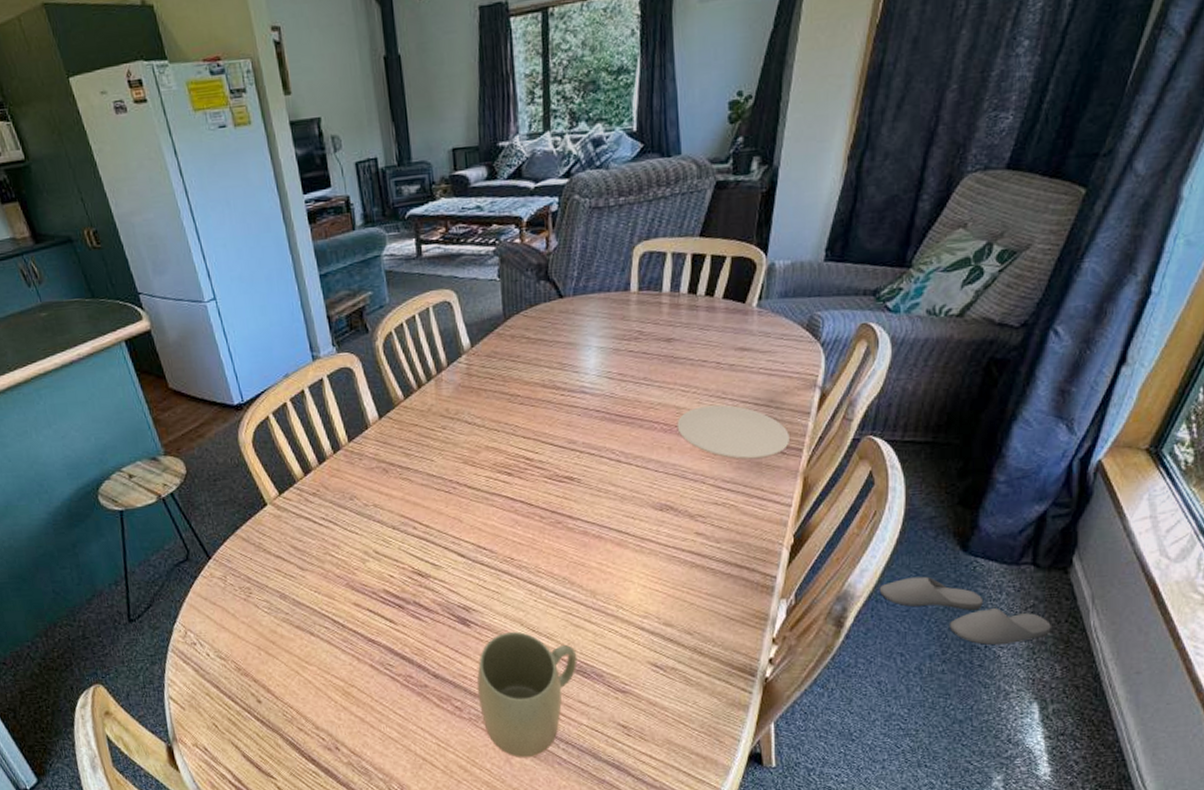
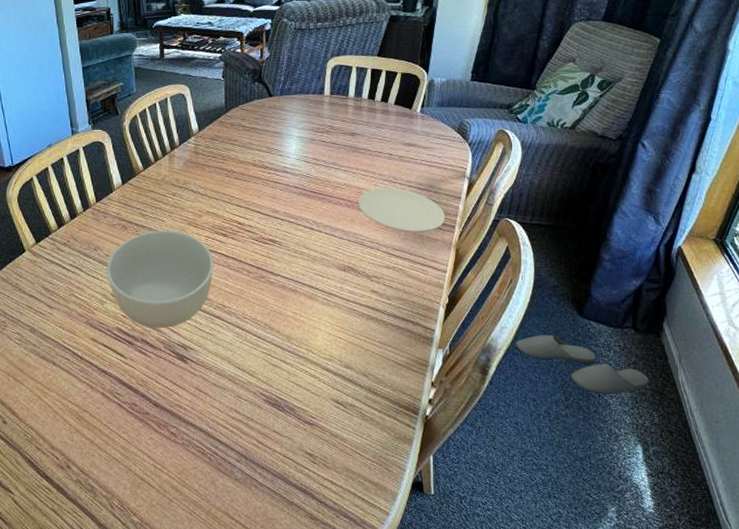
bowl: none [366,471,498,588] -> present [107,230,214,328]
mug: present [476,631,577,758] -> none [190,368,274,481]

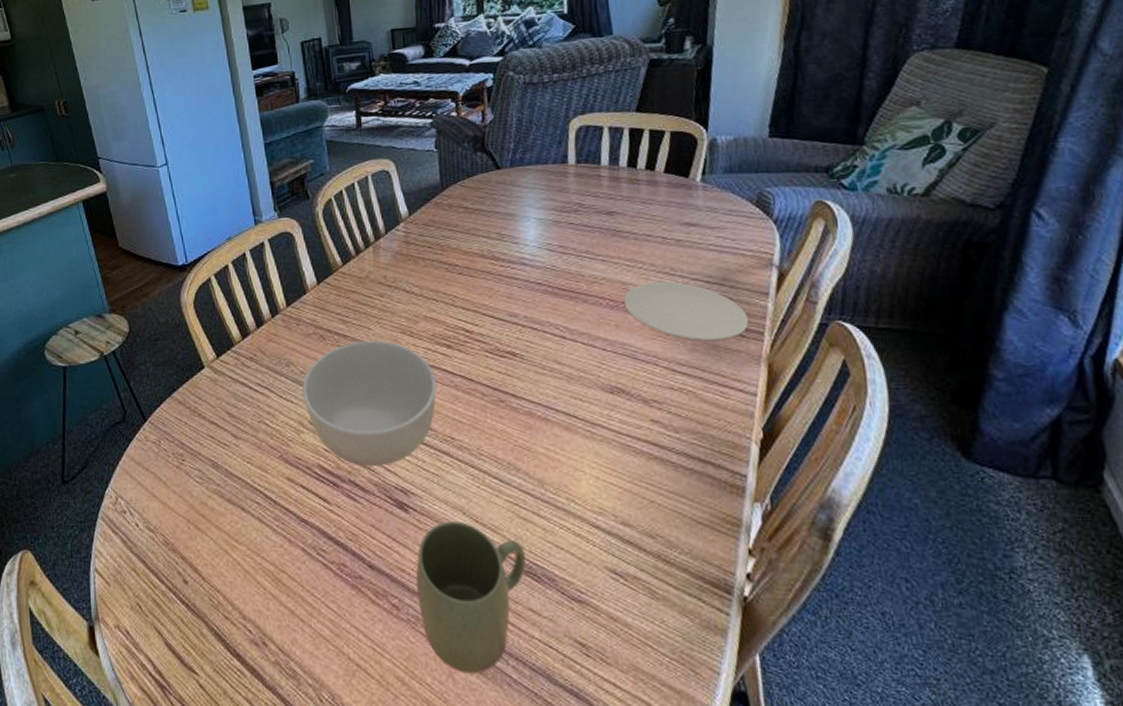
mug: none [190,368,274,481] -> present [415,520,526,674]
slippers: present [515,335,649,395] -> none [869,486,1091,577]

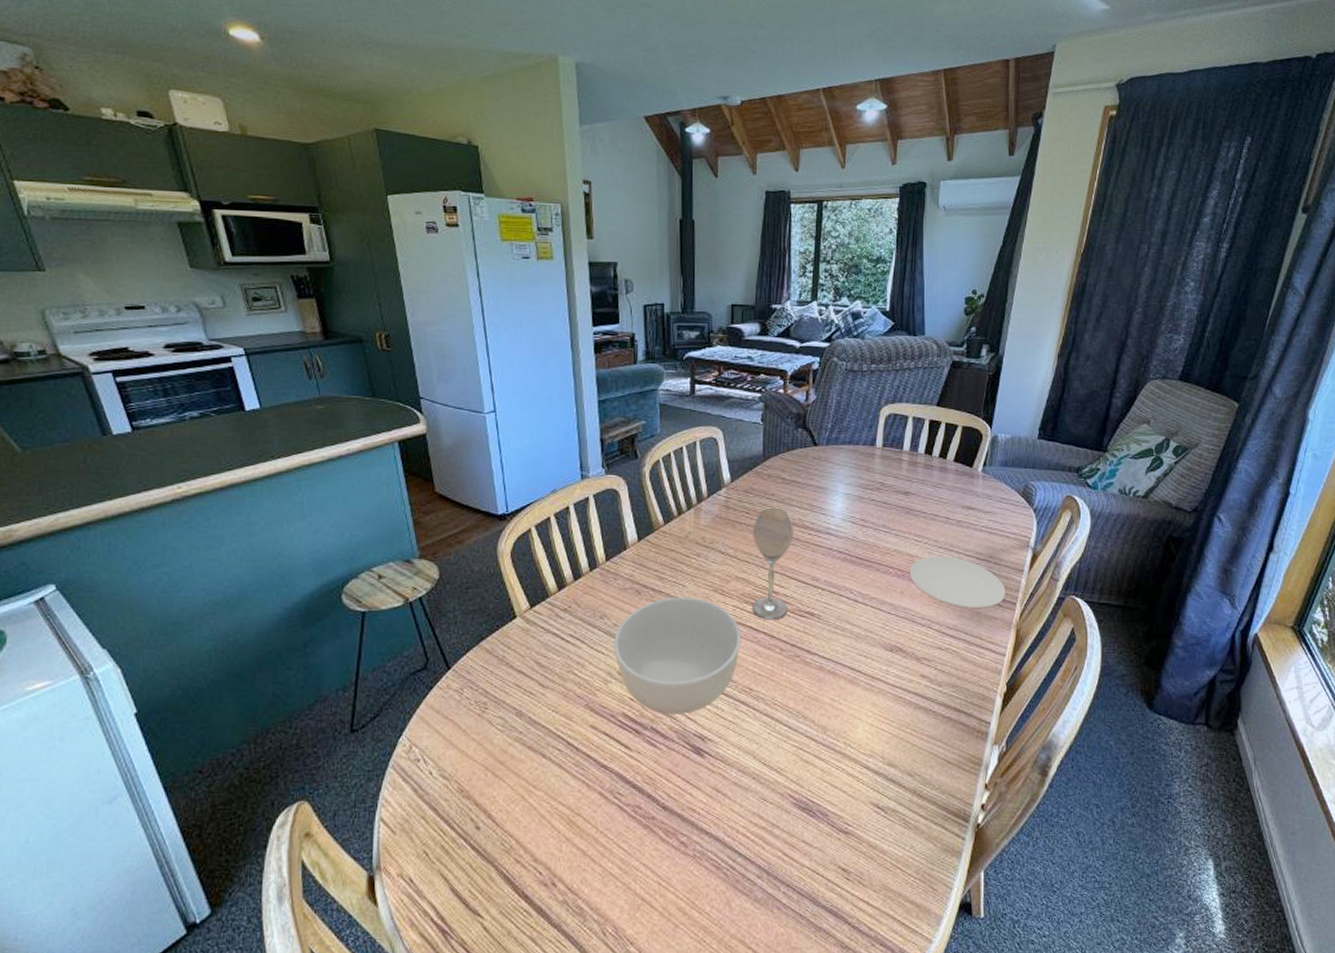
mug: present [415,520,526,674] -> none [704,764,804,901]
wineglass: none [437,239,486,362] -> present [752,507,795,620]

